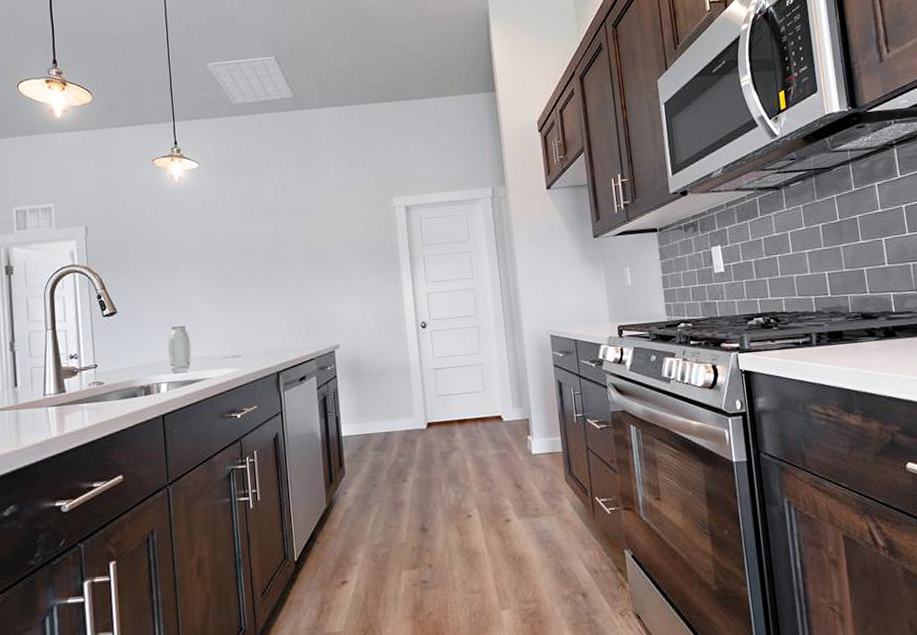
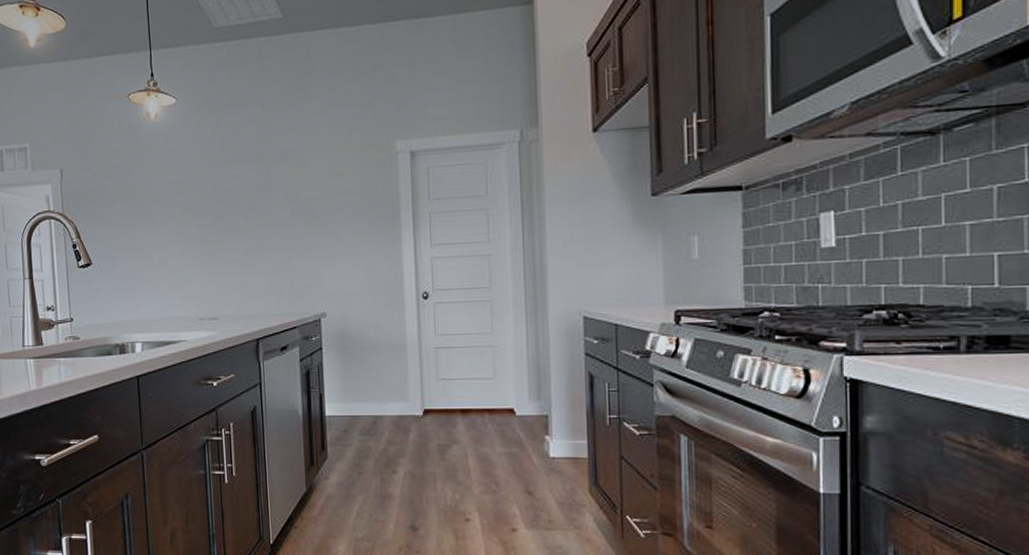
vase: present [167,326,192,374] -> none [143,281,167,333]

